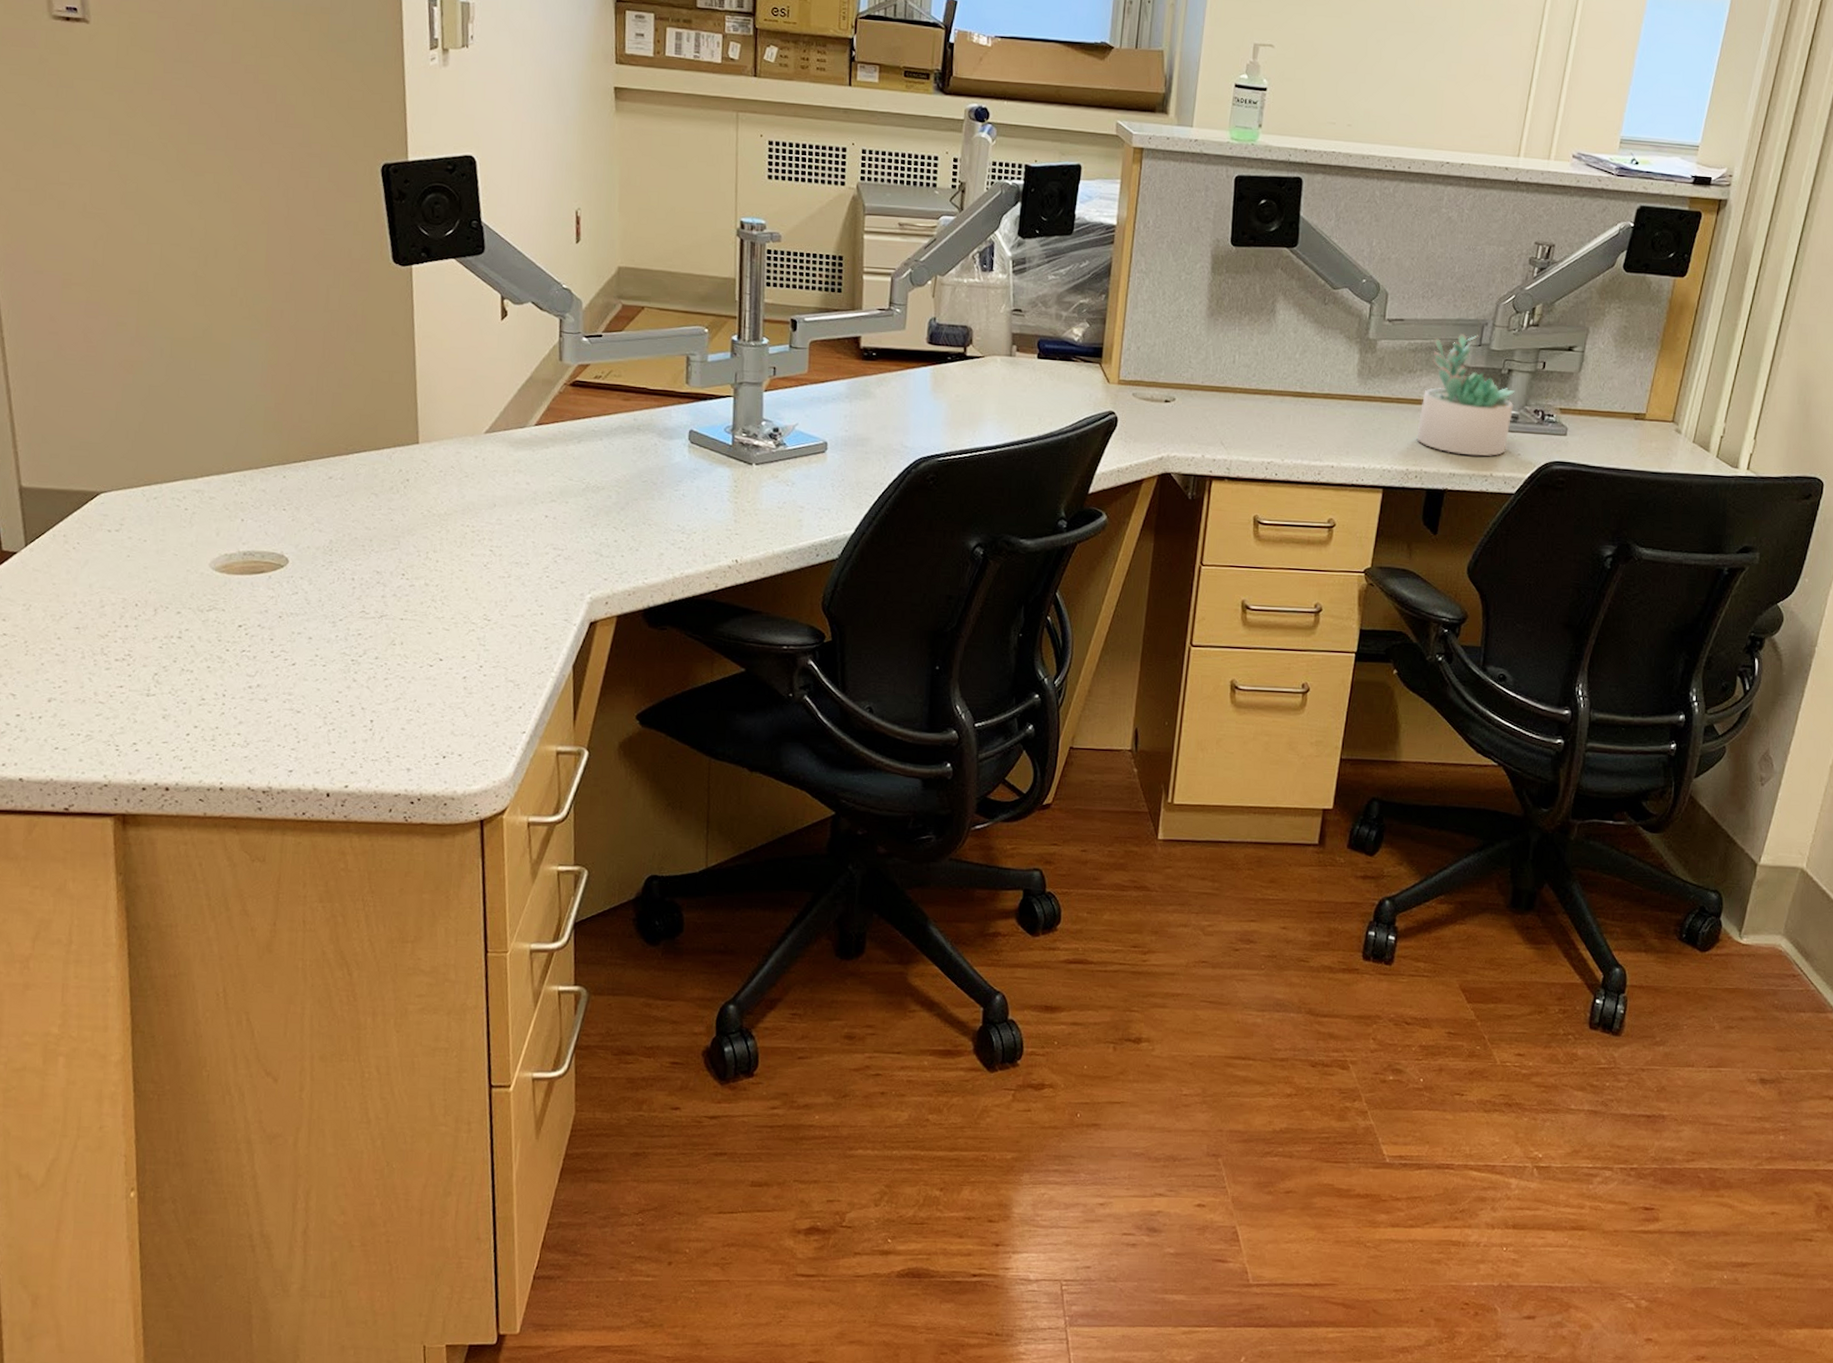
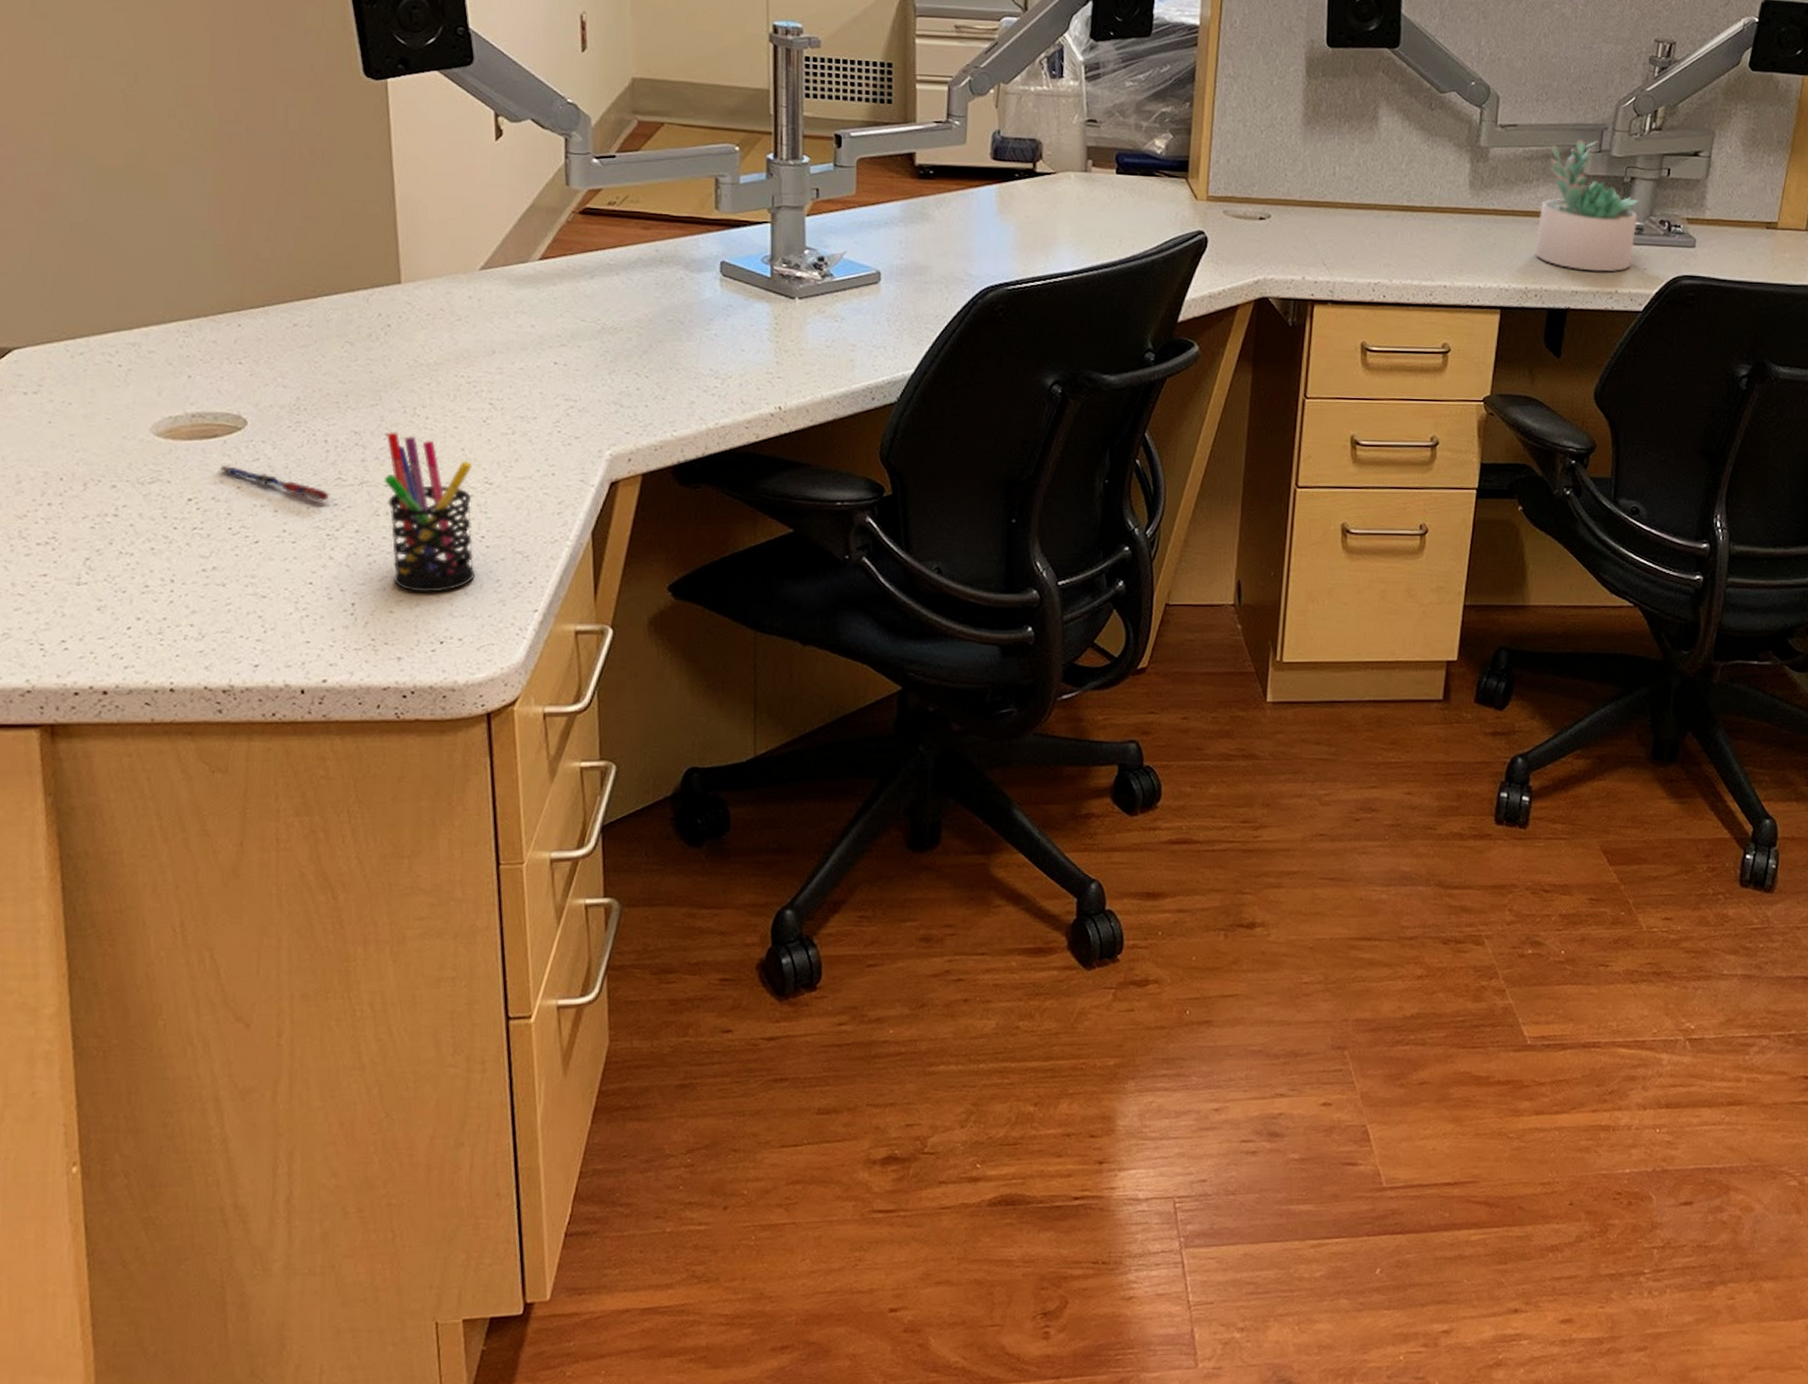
pen: none [263,598,356,631] -> present [217,466,331,501]
pen holder: none [400,572,474,713] -> present [383,432,475,593]

